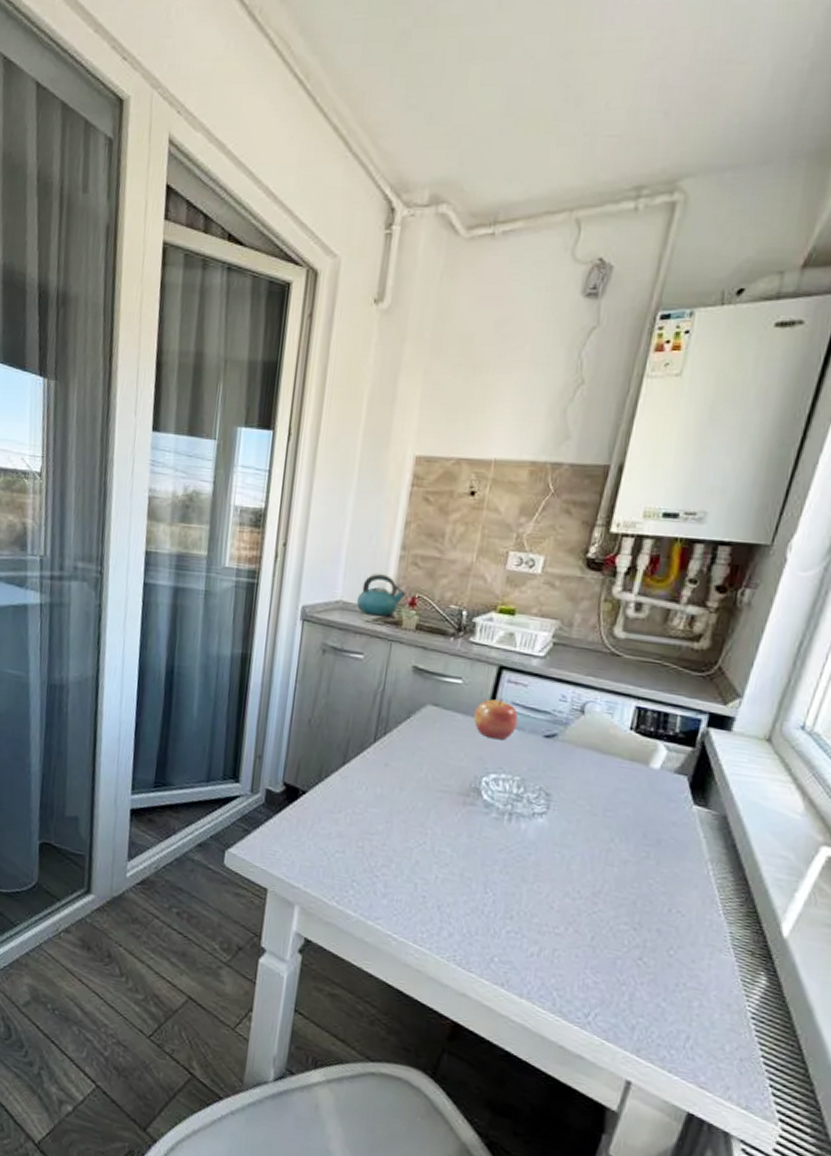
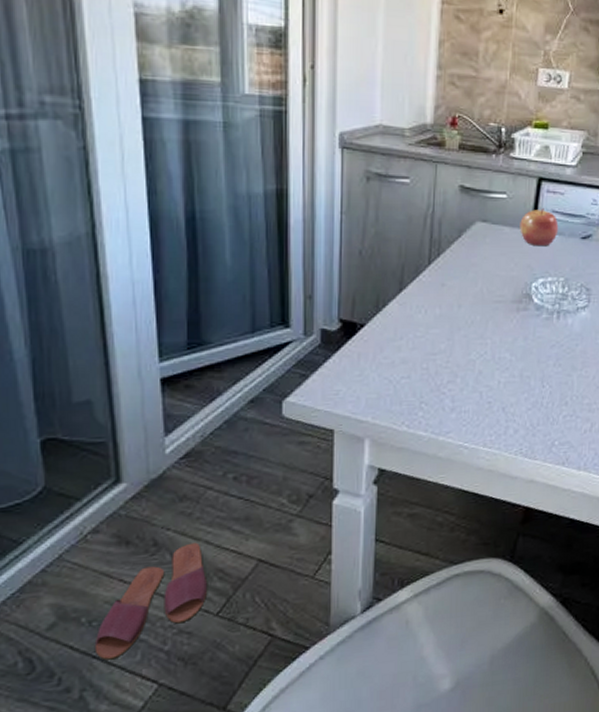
slippers: none [53,963,145,1050] -> present [94,542,208,660]
kettle: present [357,574,407,617] -> none [398,95,447,138]

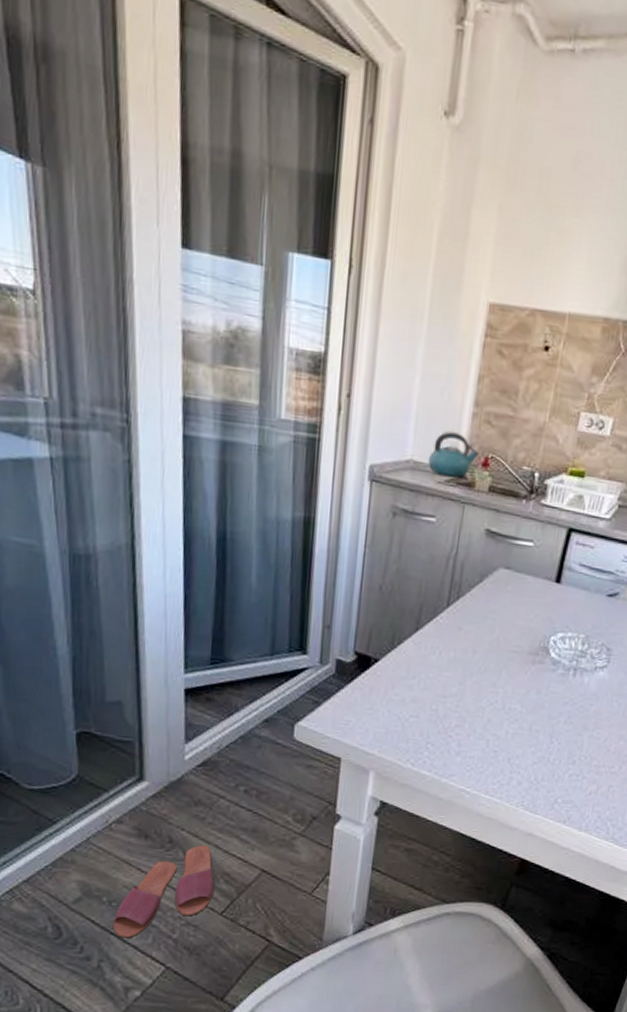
kettle: none [398,95,447,138] -> present [429,431,480,478]
apple: present [519,208,559,245] -> none [543,560,585,600]

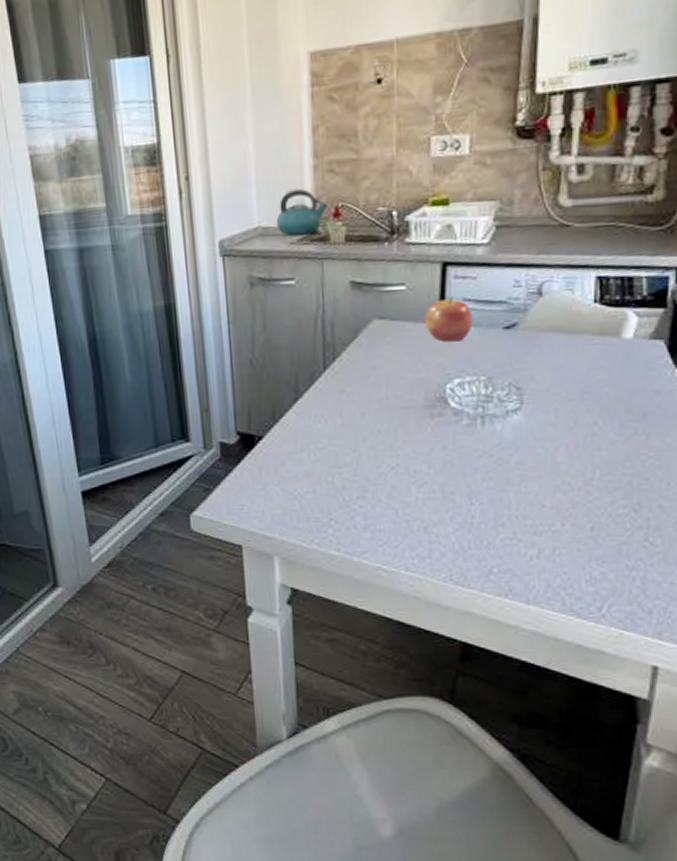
slippers: present [112,845,215,939] -> none [50,648,140,749]
apple: none [543,560,585,600] -> present [424,297,474,341]

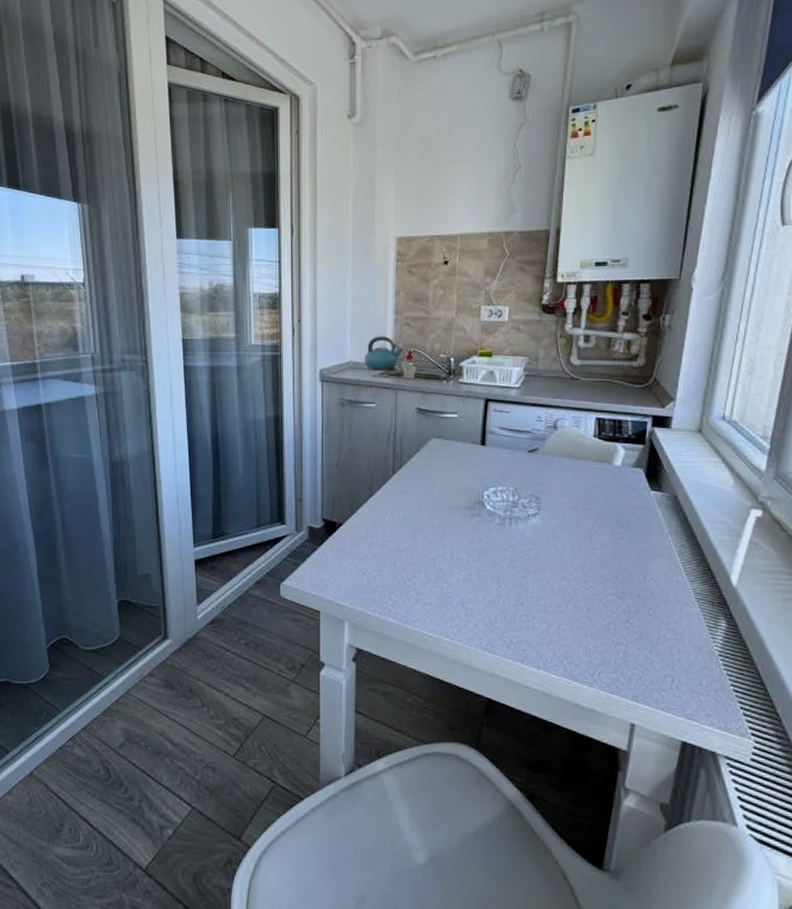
apple: present [424,297,474,341] -> none [470,425,506,458]

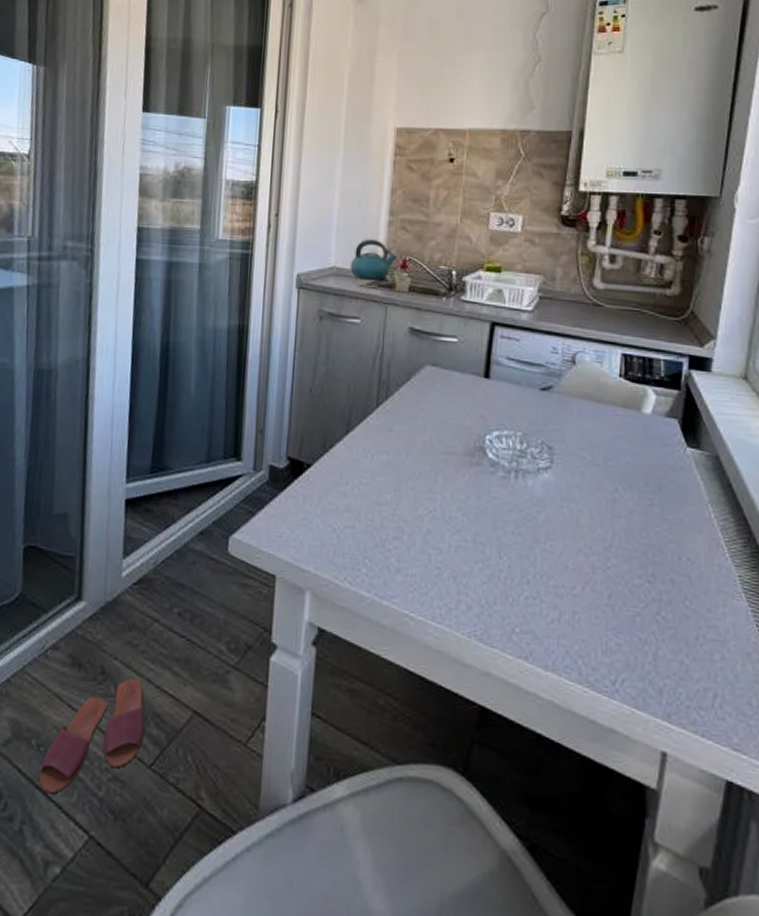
slippers: none [149,693,227,780] -> present [38,677,145,795]

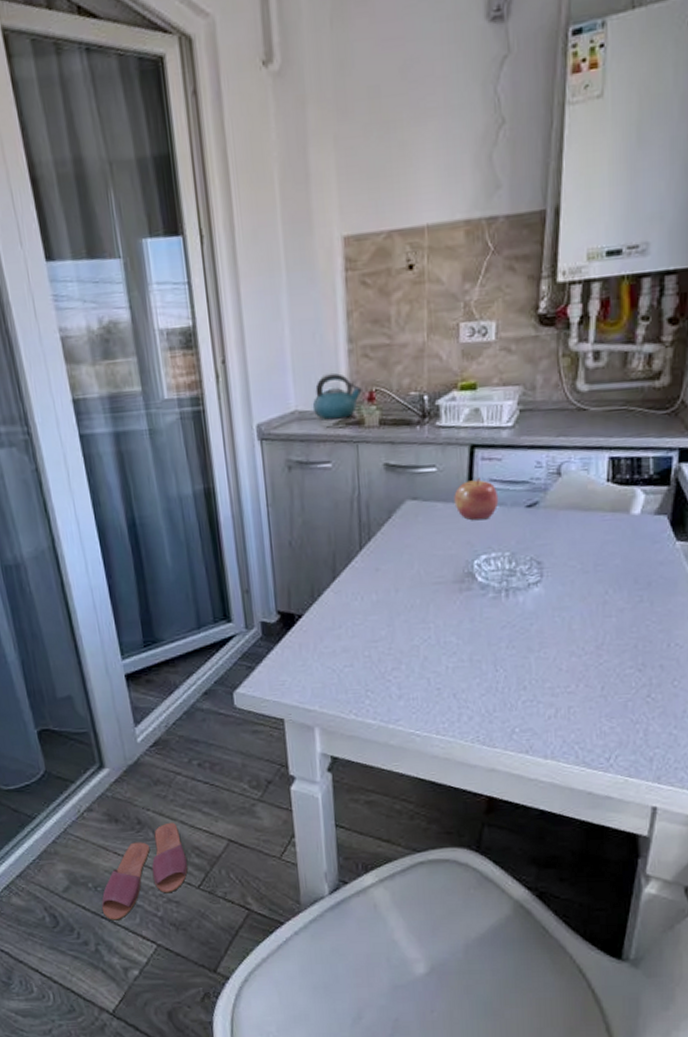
apple: none [471,354,515,395] -> present [454,478,499,520]

